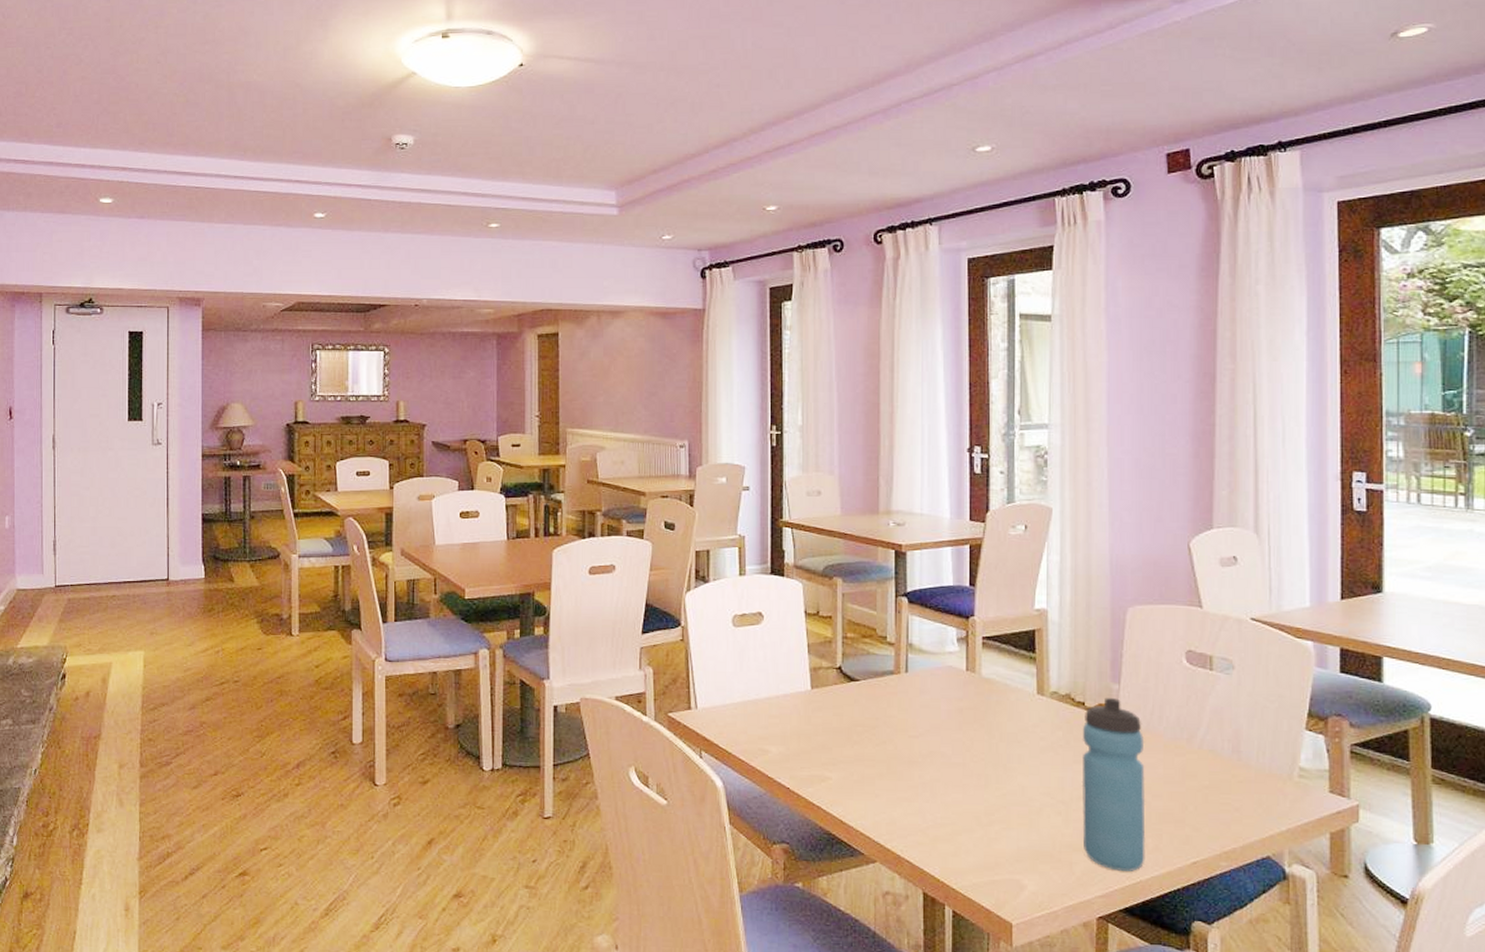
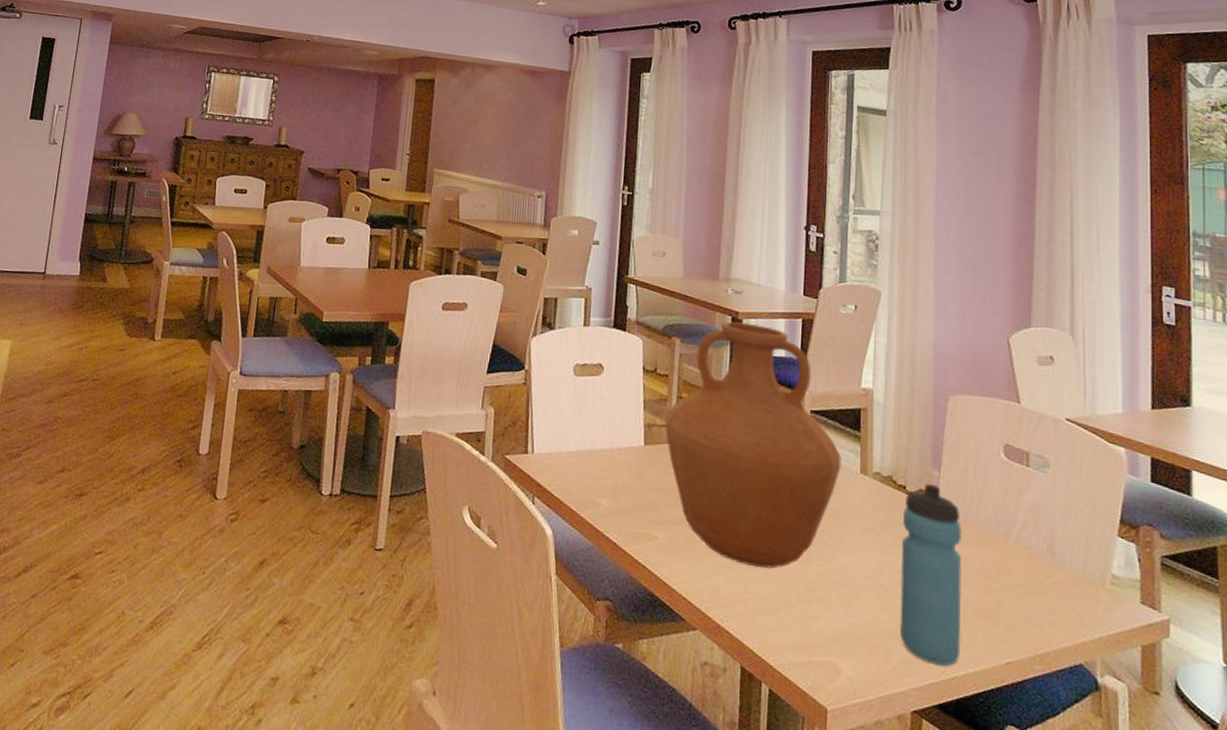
vase: none [832,555,1017,797] -> present [665,321,842,569]

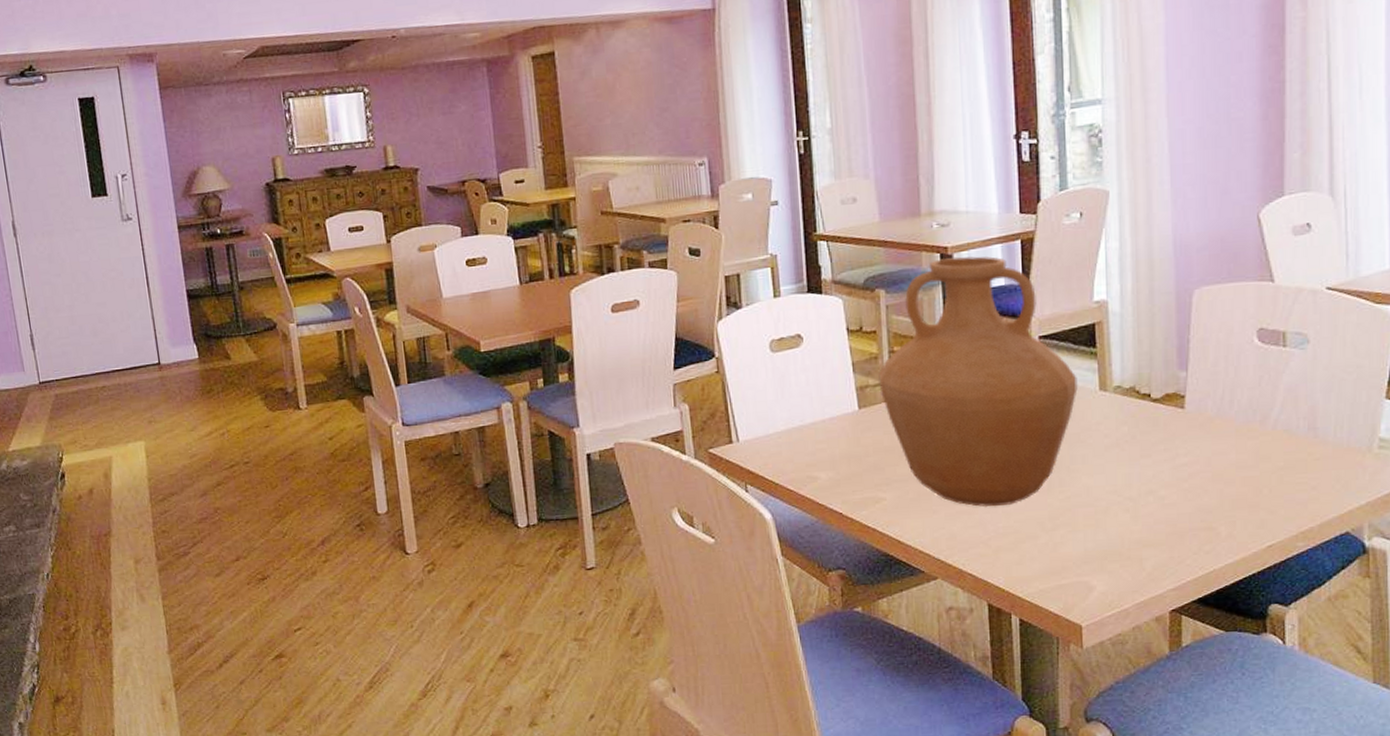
water bottle: present [900,483,963,666] -> none [1148,385,1219,562]

